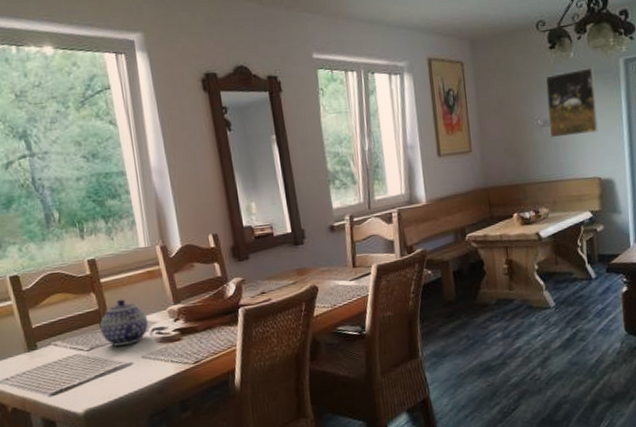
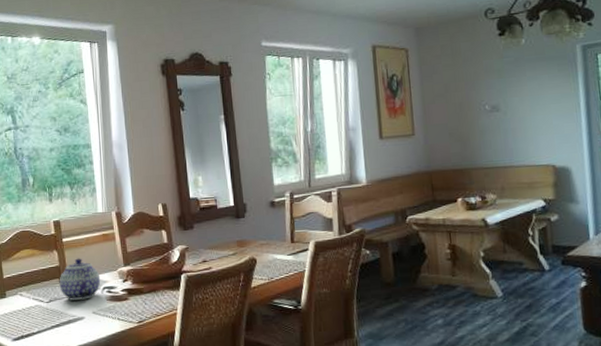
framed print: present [545,67,599,138] -> none [494,54,553,124]

